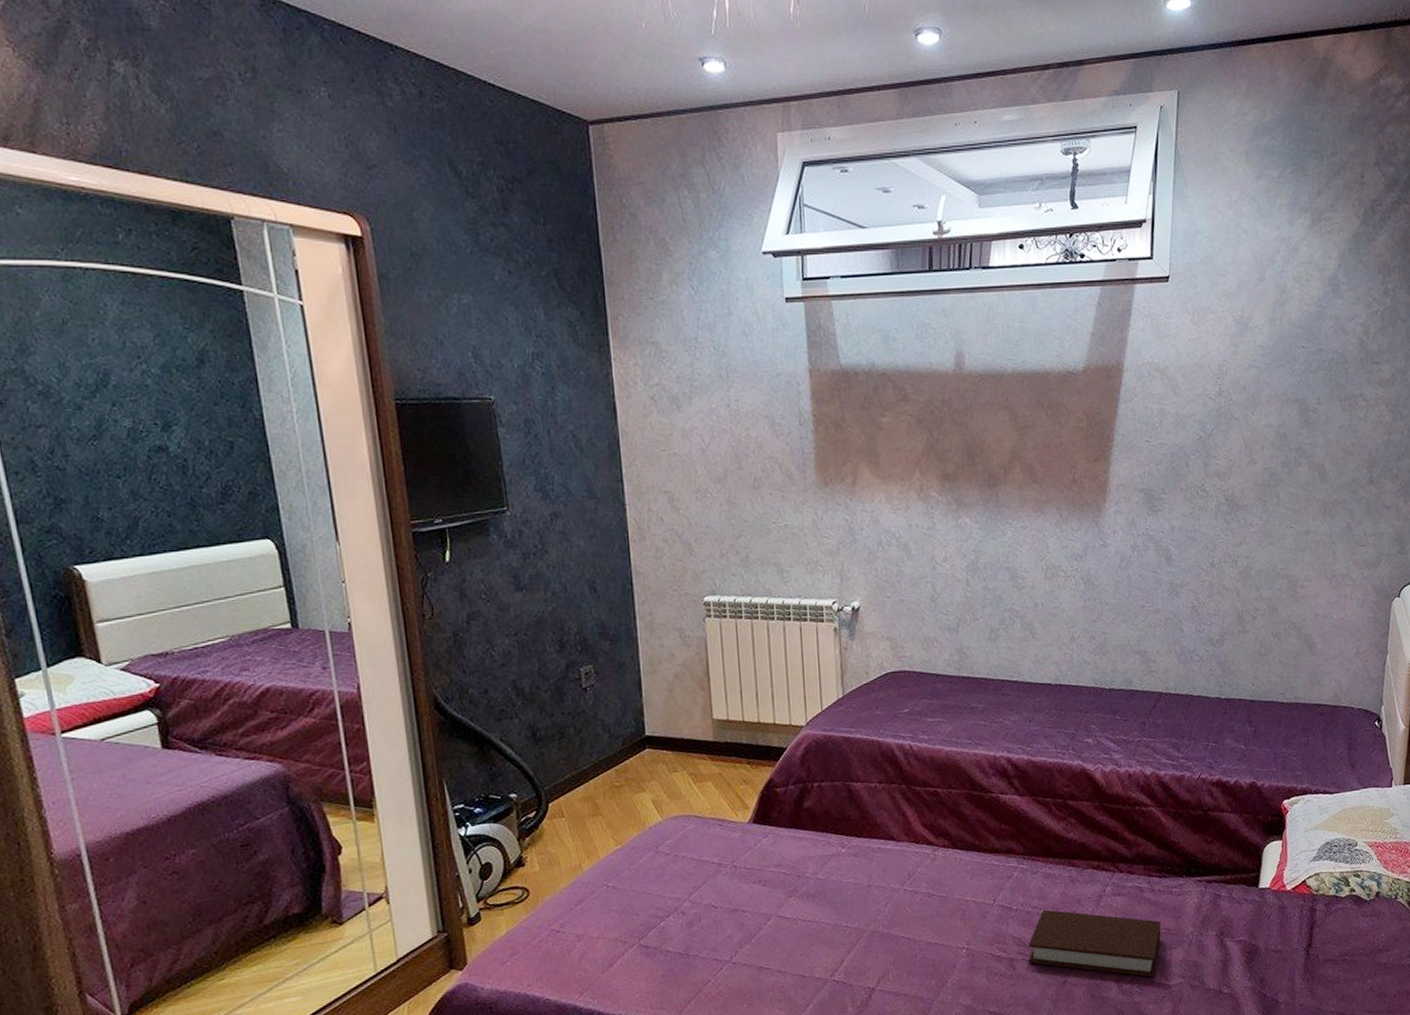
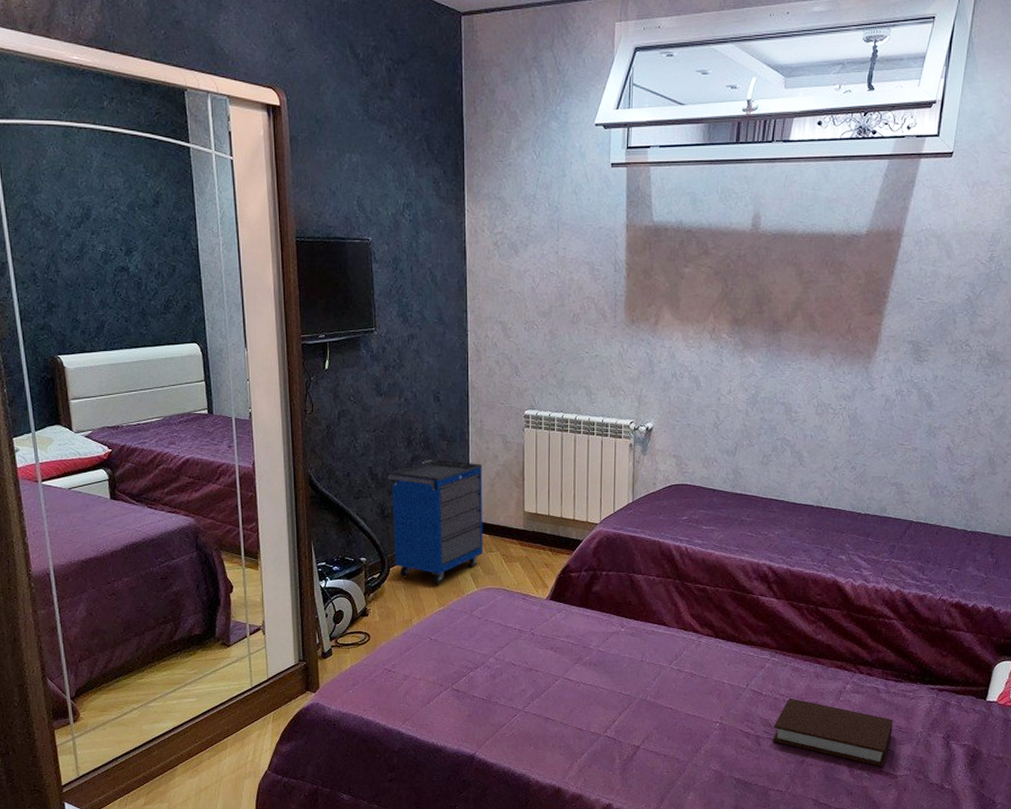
cabinet: none [537,663,666,818] -> present [388,459,483,584]

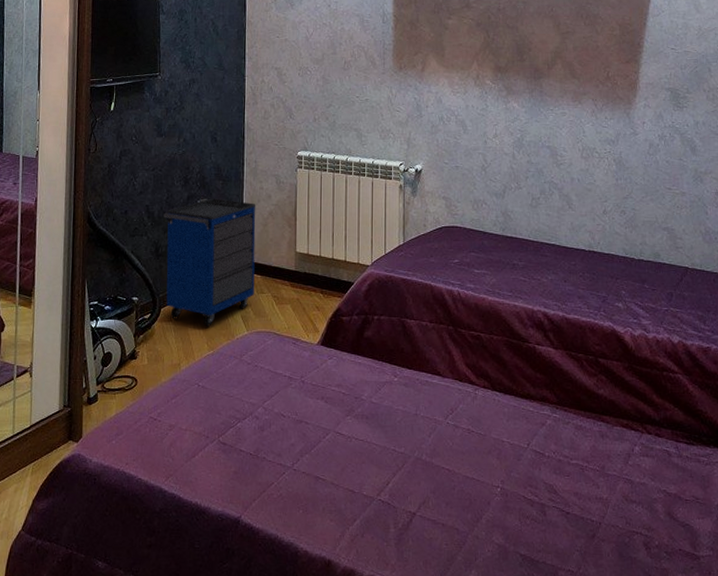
book: present [772,698,893,767] -> none [559,460,689,545]

